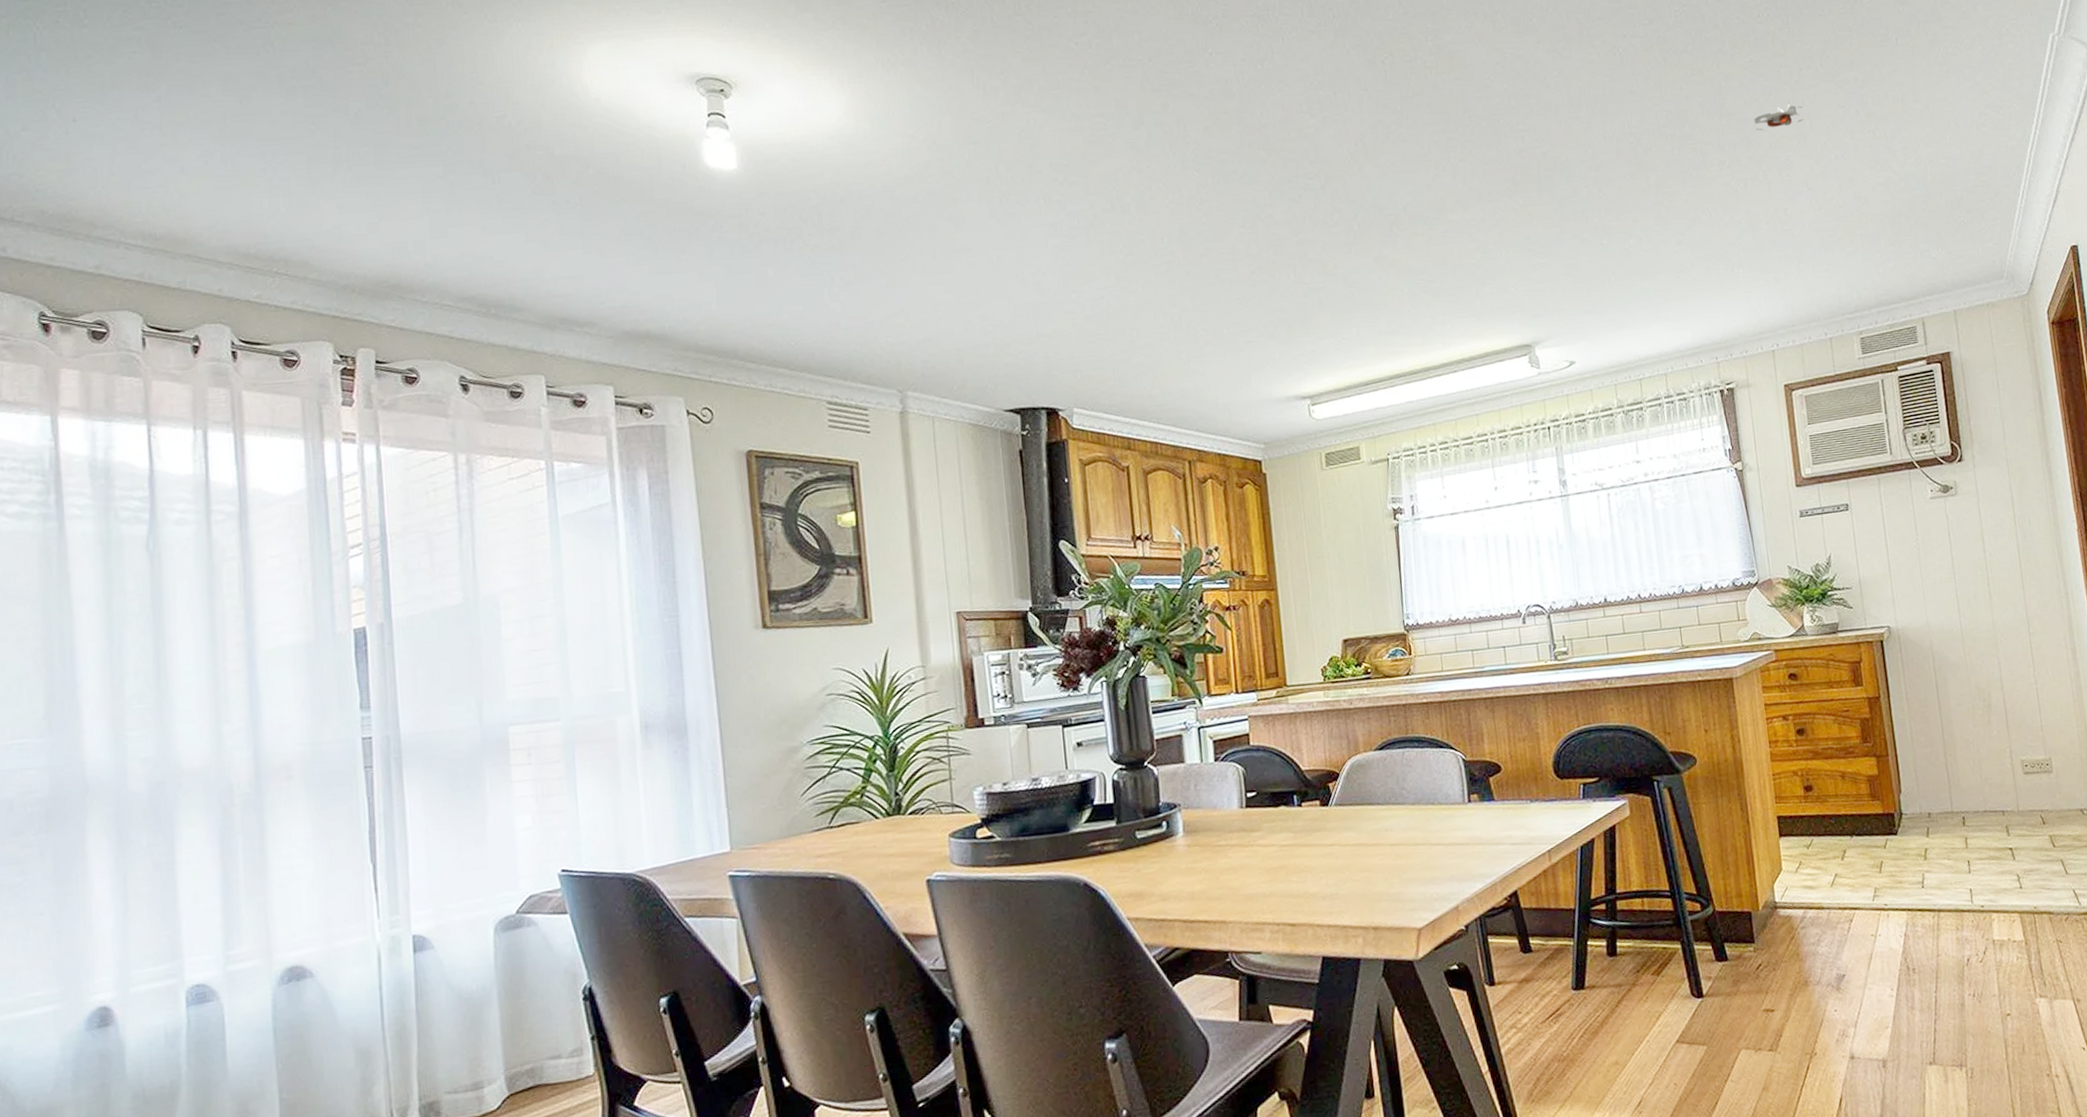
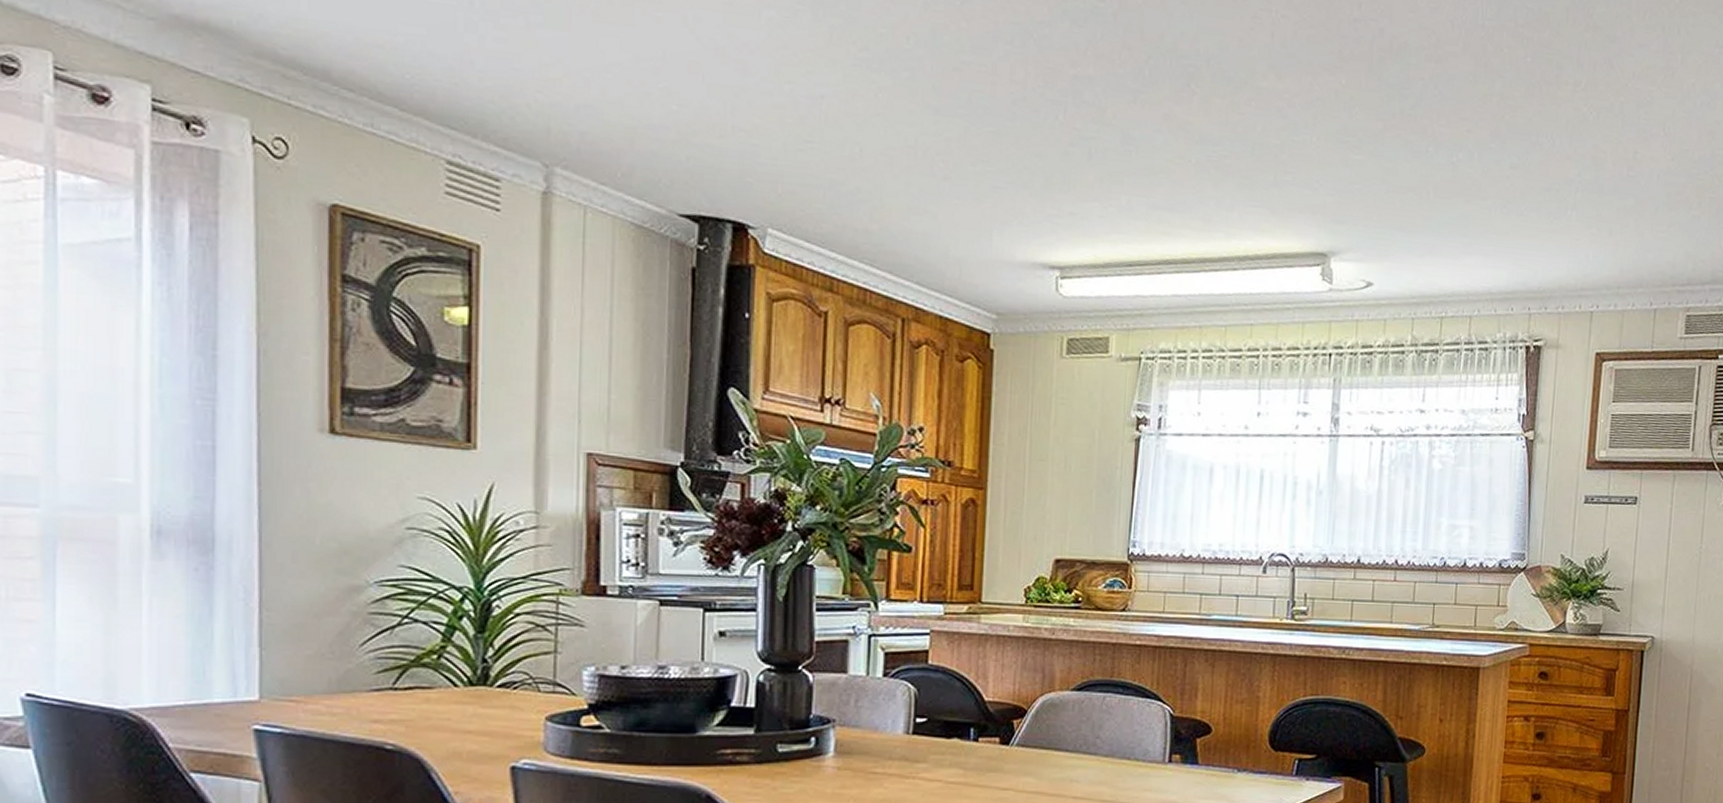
smoke detector: present [1753,104,1803,130] -> none [1621,30,1677,56]

